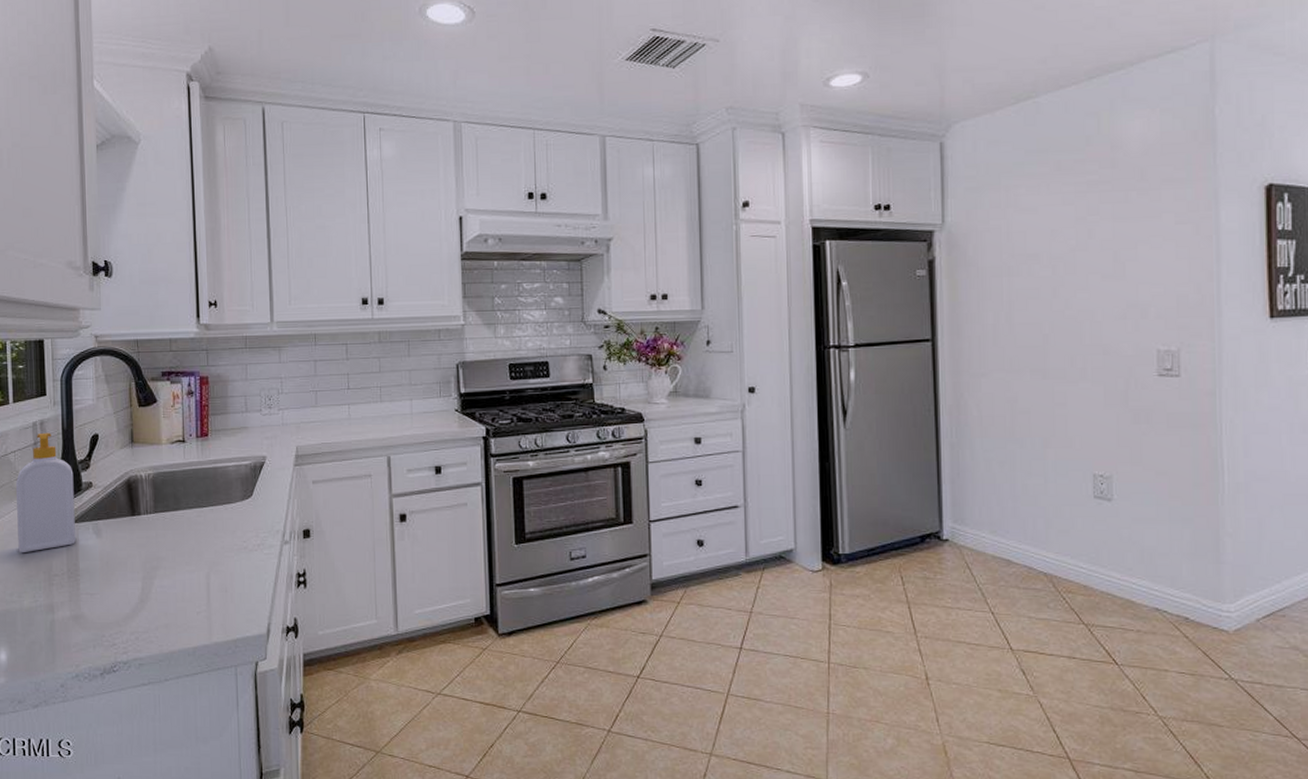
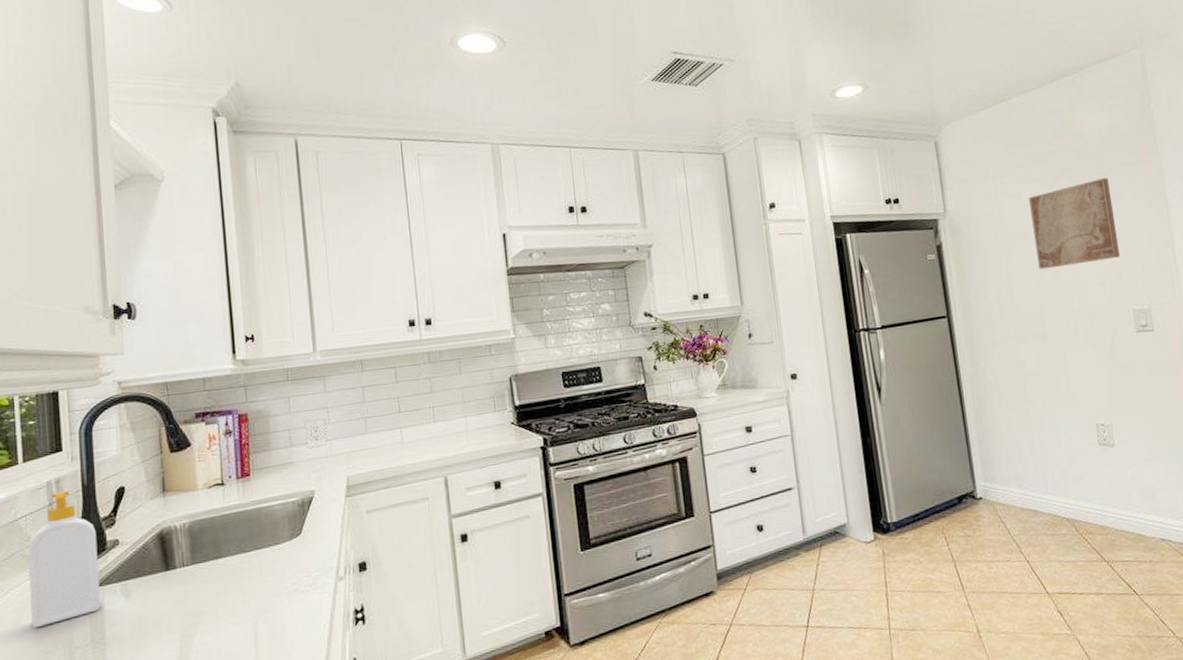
wall art: none [1046,195,1149,296] -> present [1029,178,1120,270]

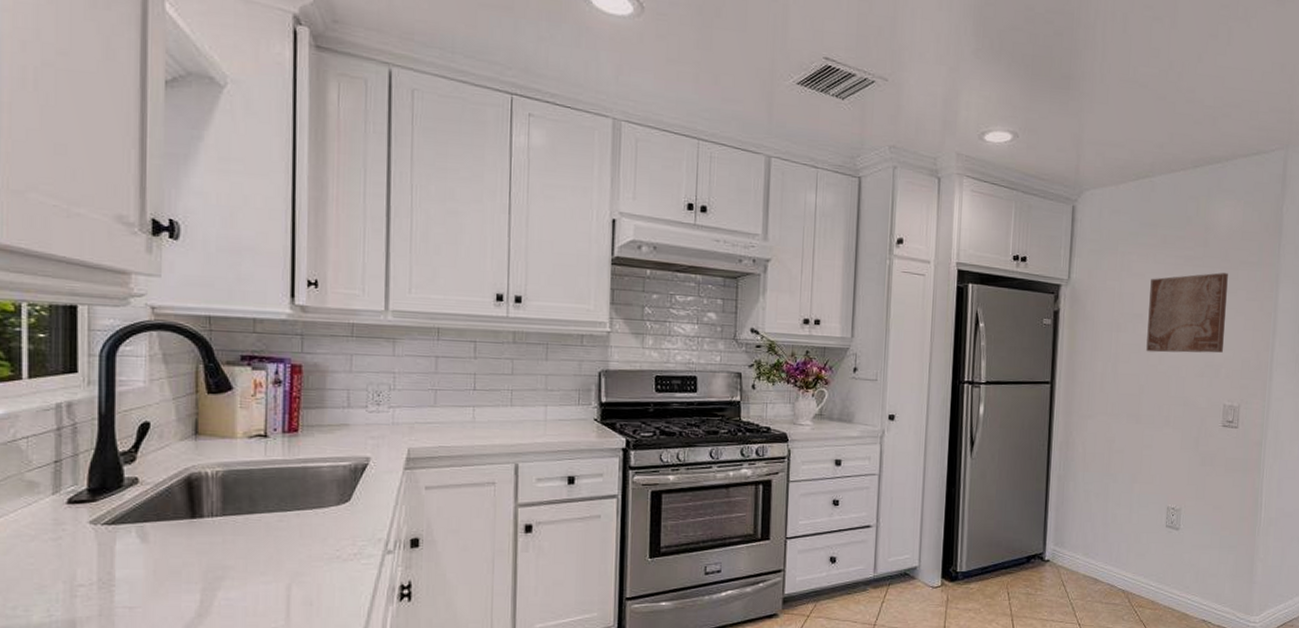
soap bottle: present [28,490,100,628] -> none [27,416,112,559]

